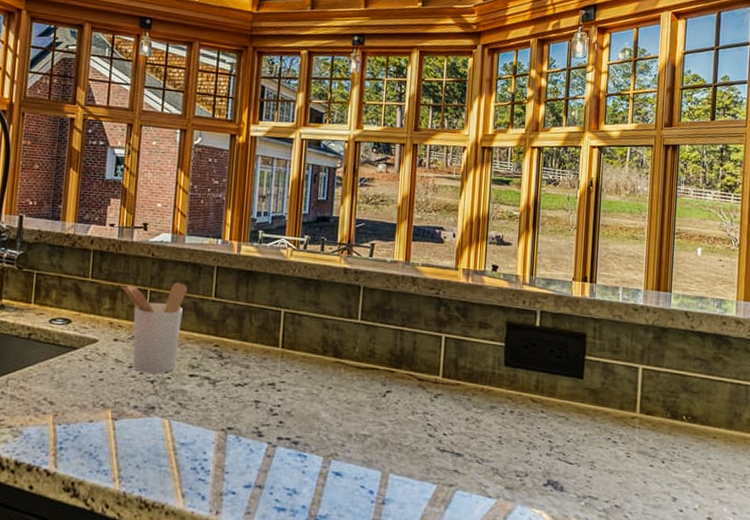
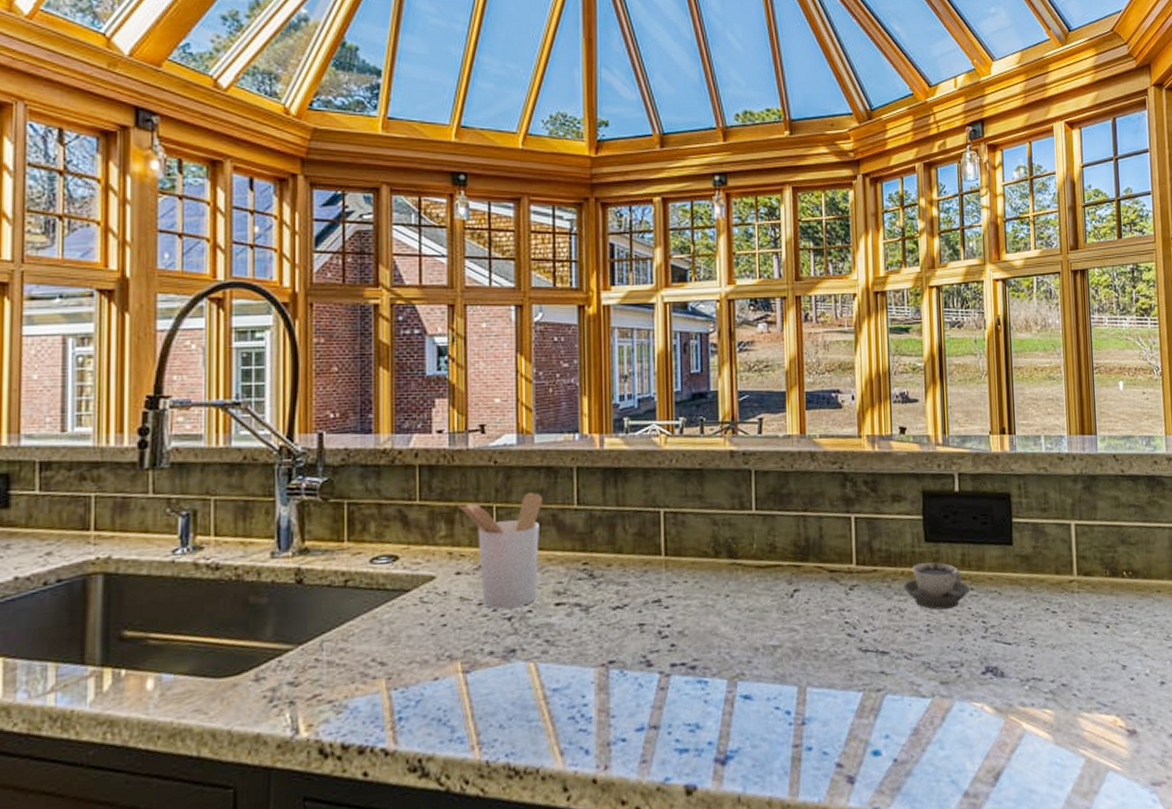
cup: none [482,383,540,426] -> present [904,562,970,610]

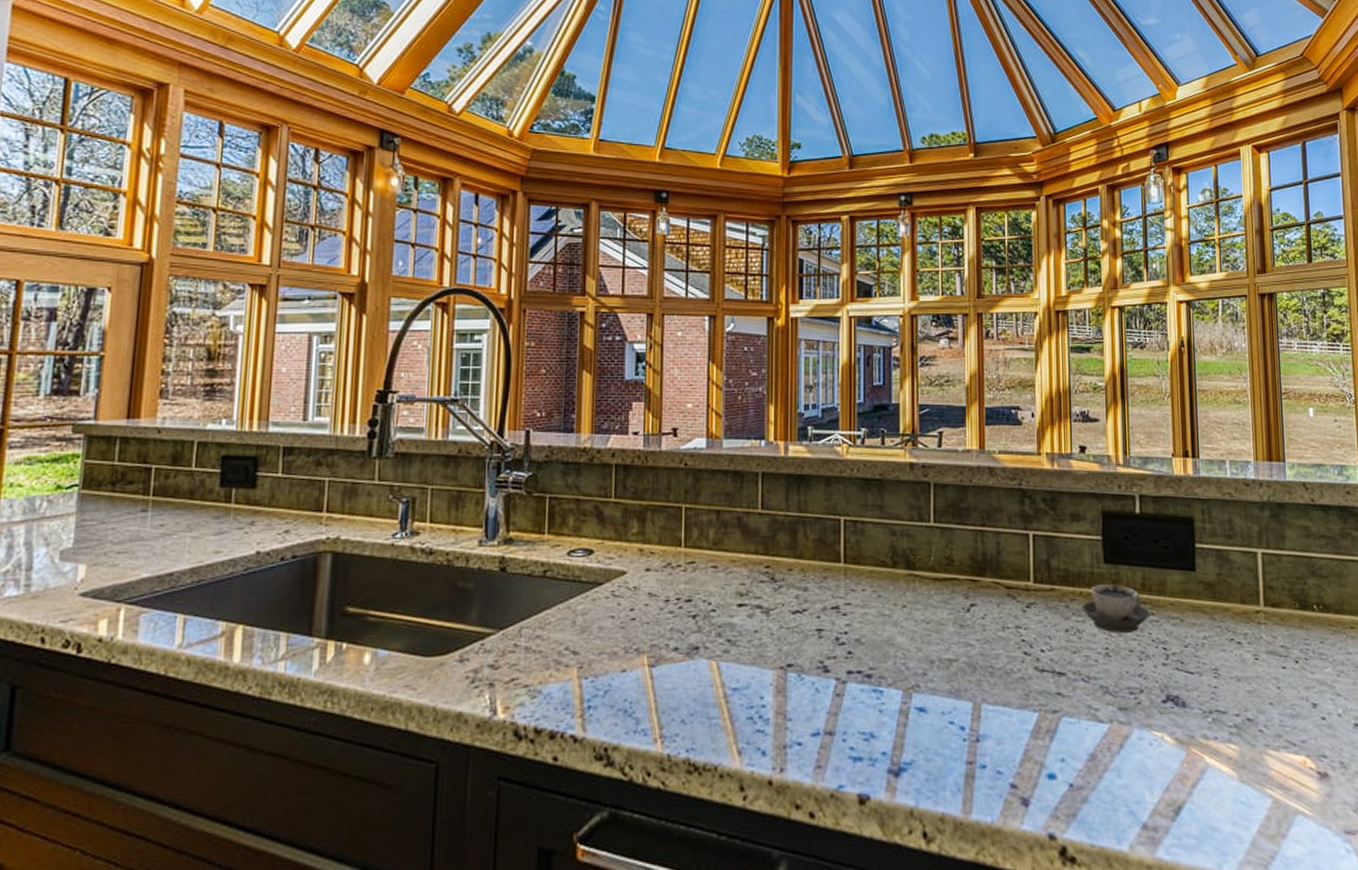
utensil holder: present [457,493,542,610] -> none [649,495,728,607]

